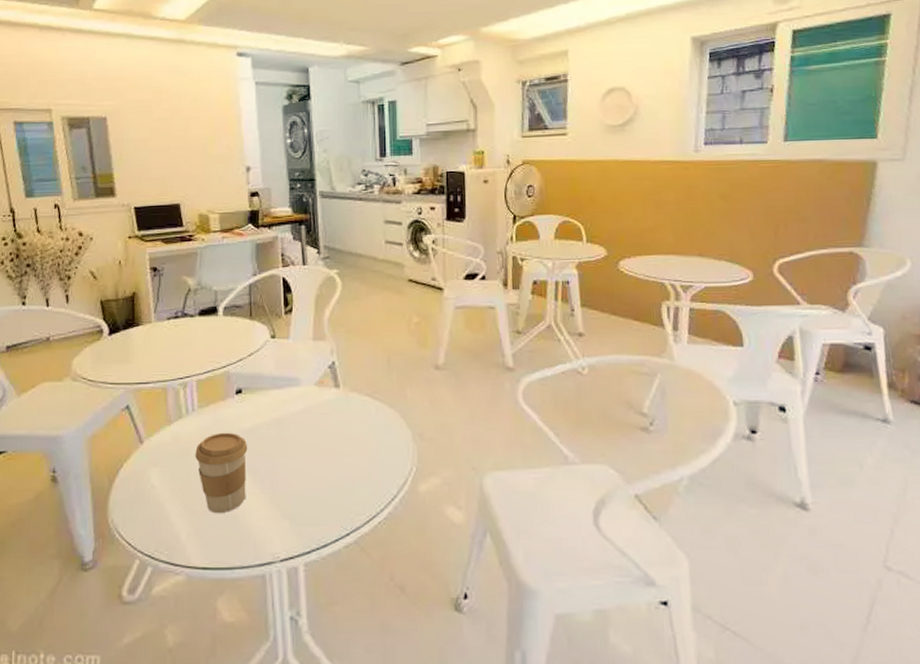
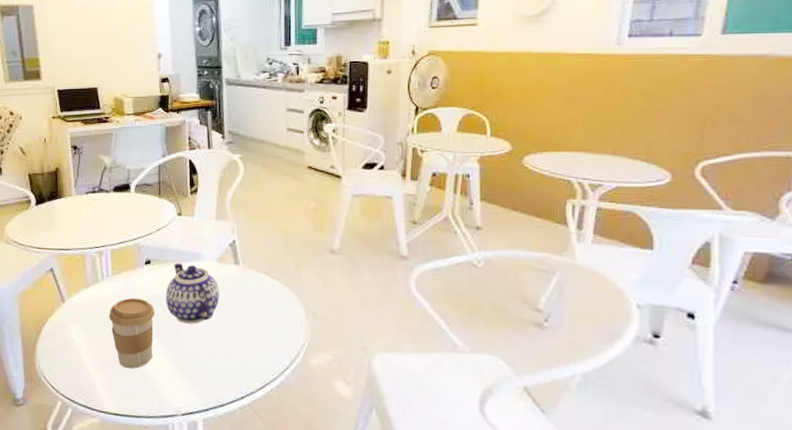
teapot: none [259,390,319,457] -> present [165,263,219,324]

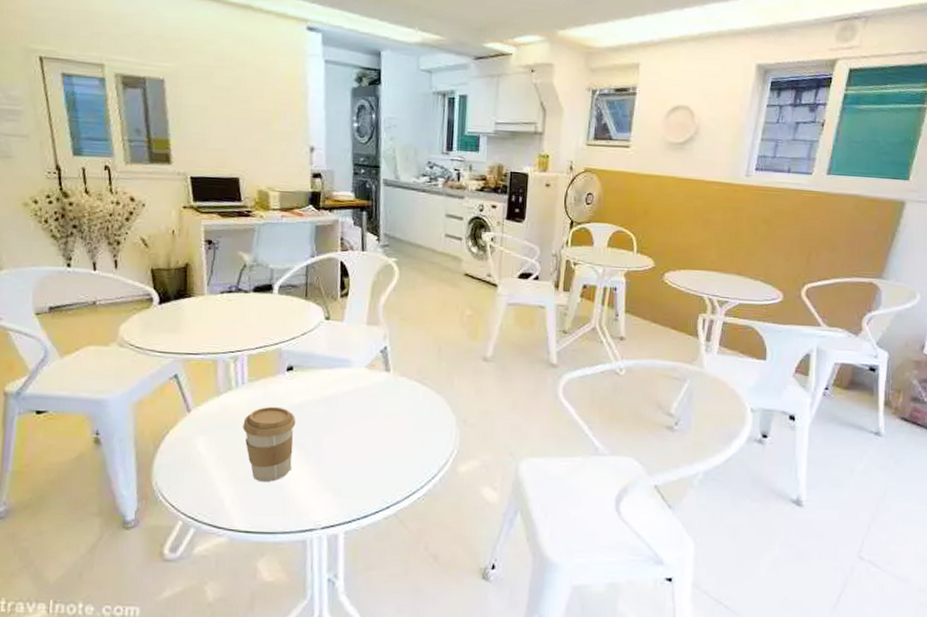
teapot: present [165,263,219,324] -> none [308,369,368,433]

